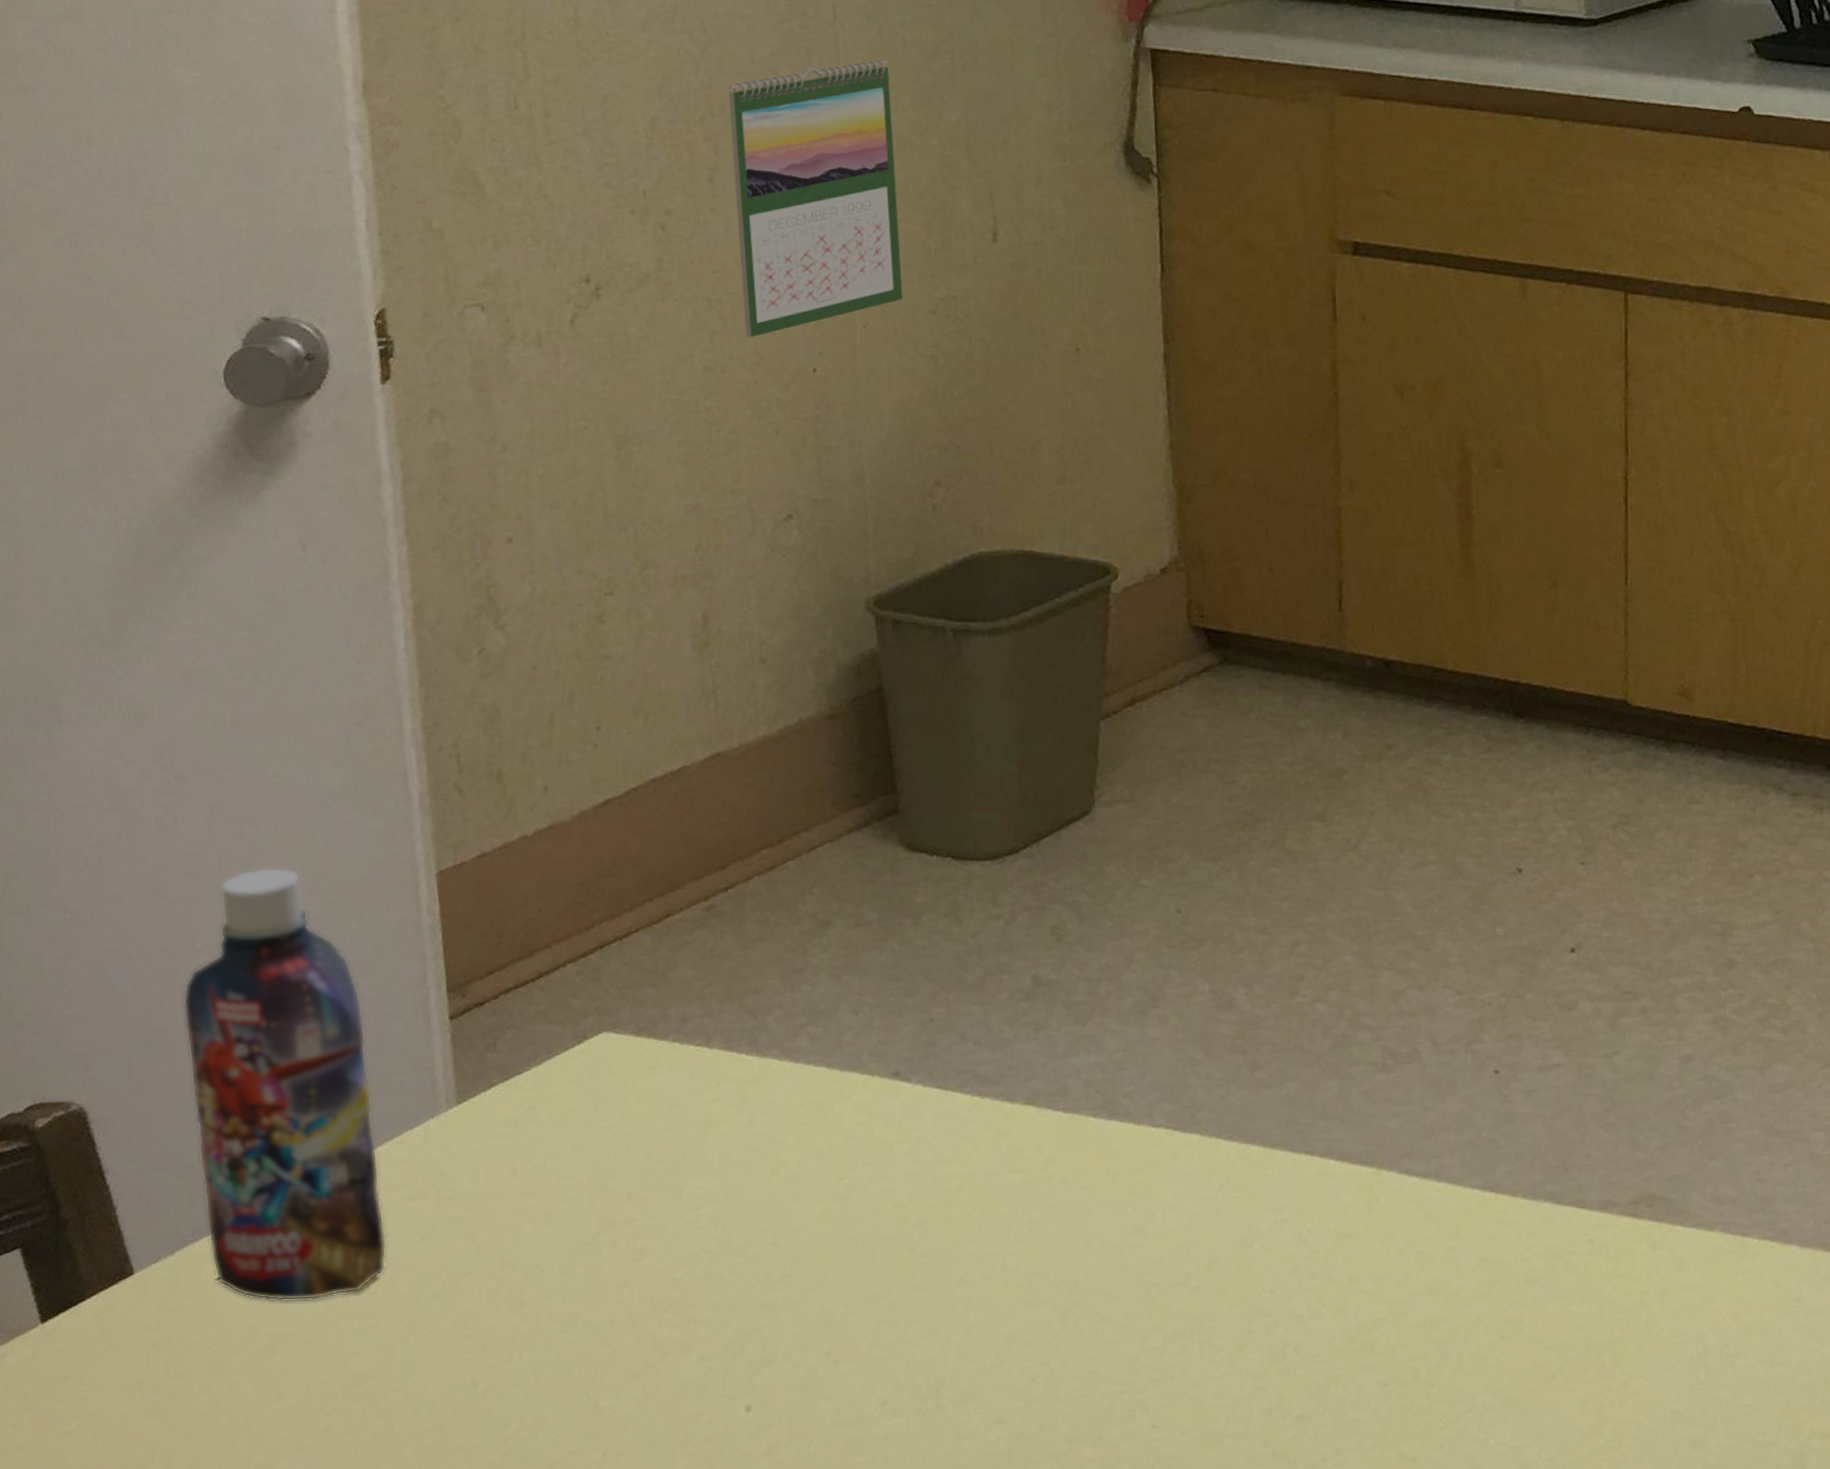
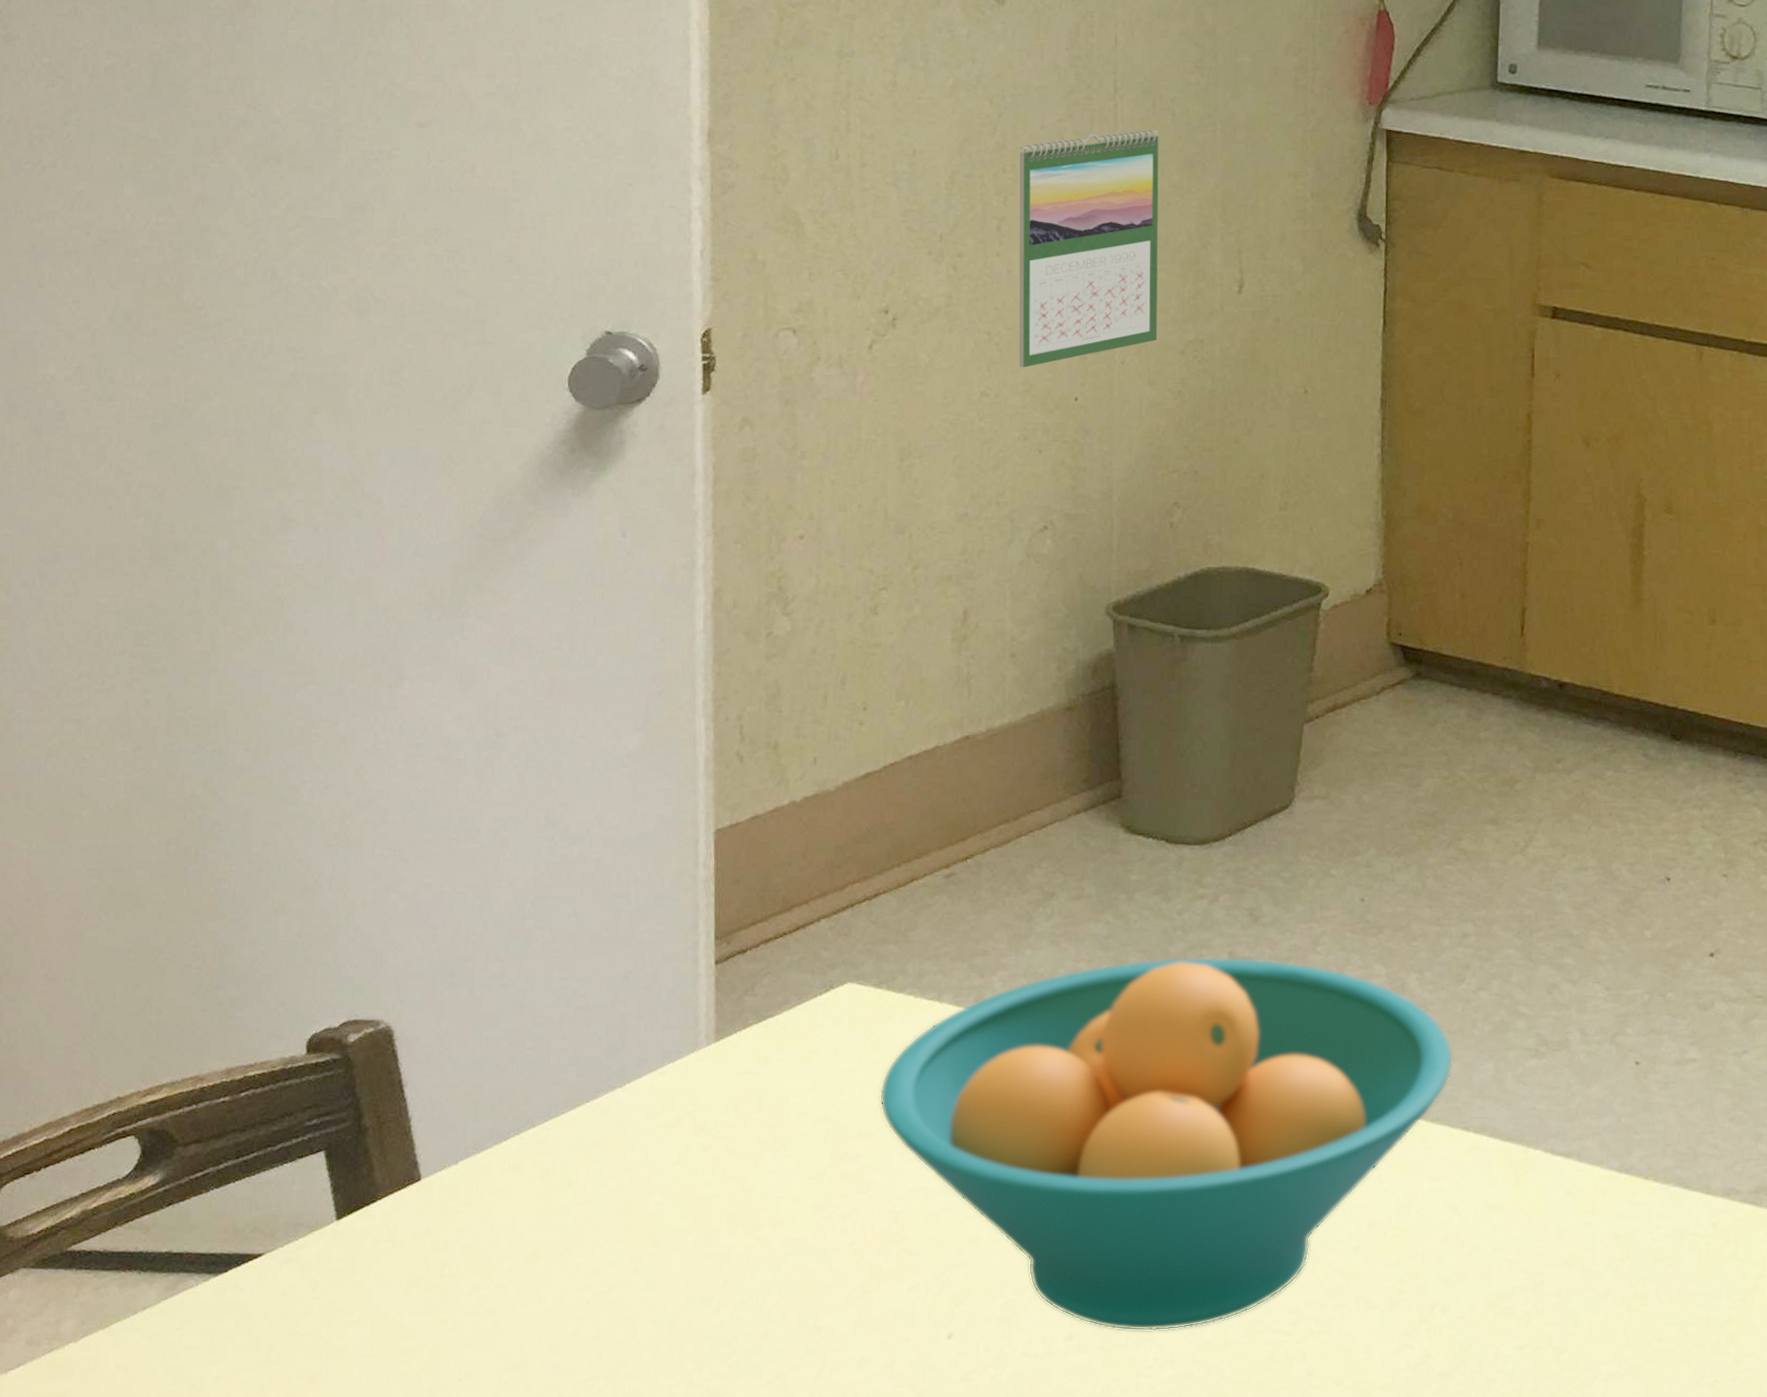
bottle: present [183,867,387,1301] -> none [485,818,644,1213]
fruit bowl: none [648,981,1292,1392] -> present [879,957,1453,1332]

